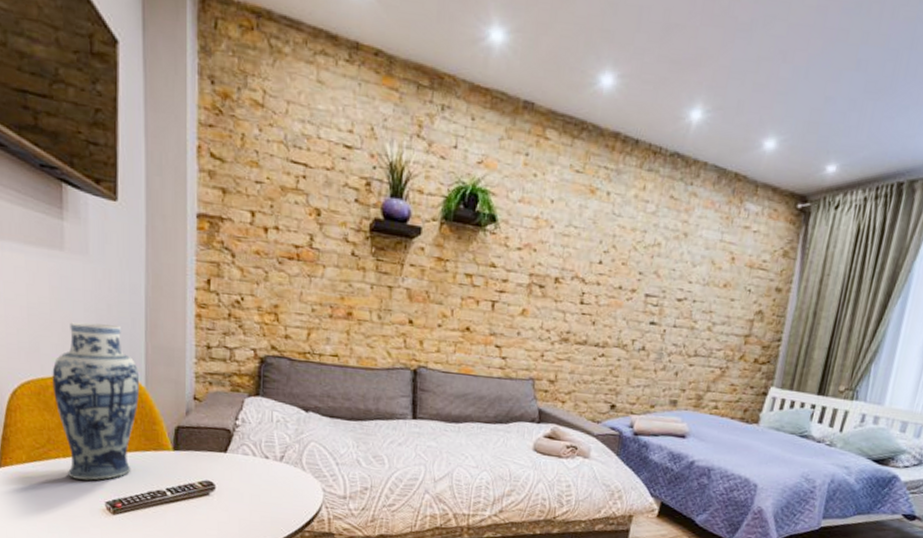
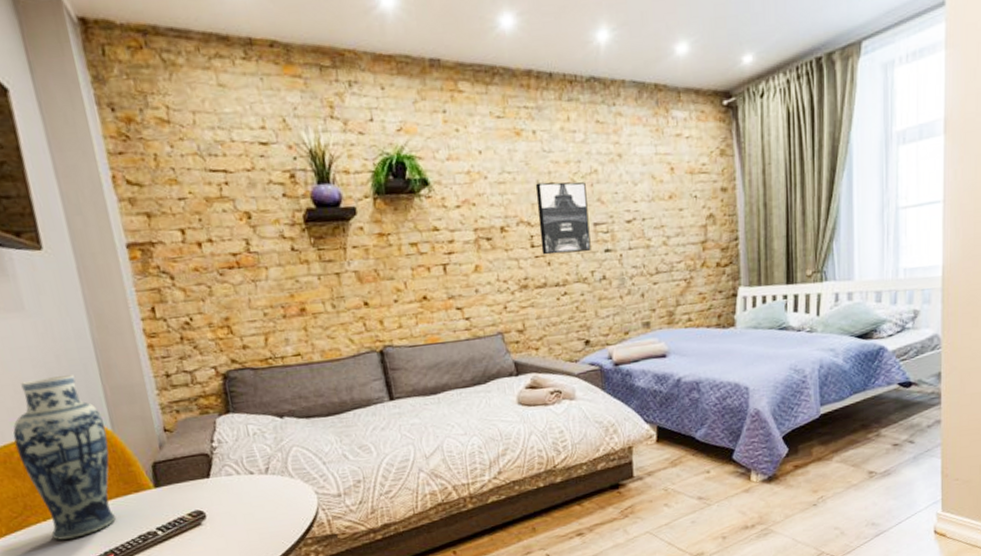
wall art: none [589,243,647,321] -> present [535,182,591,255]

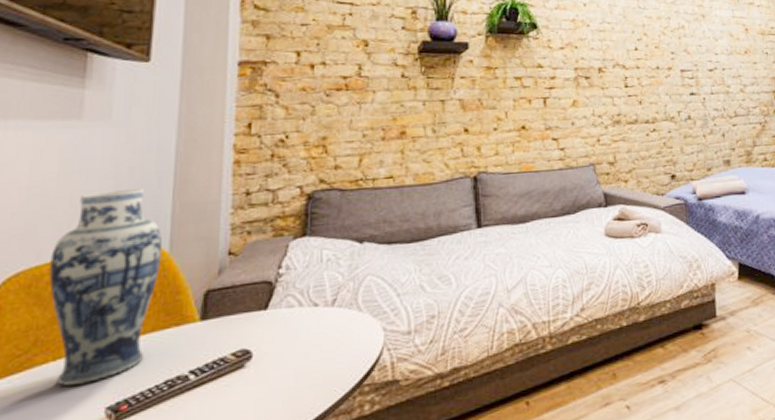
wall art: present [535,182,591,255] -> none [631,33,678,95]

